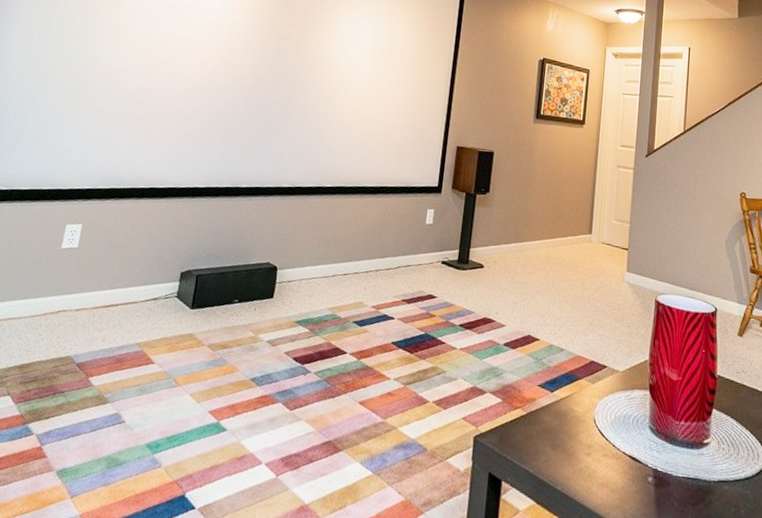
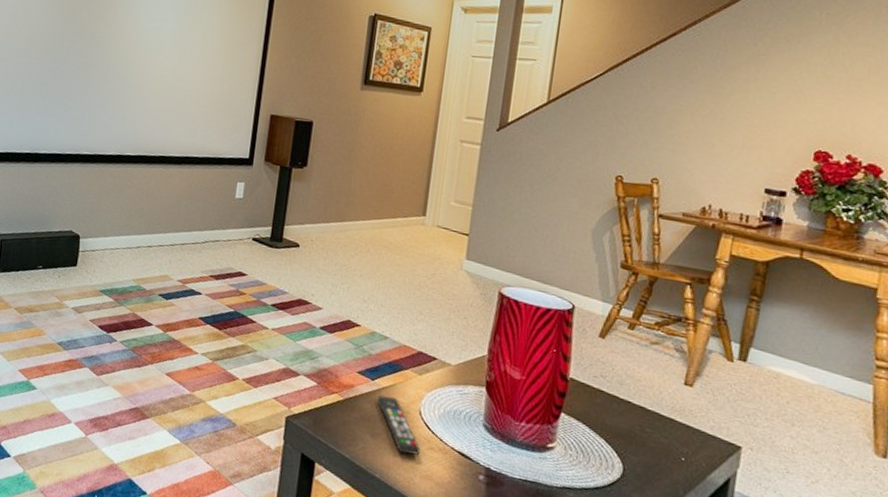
remote control: none [557,406,597,463] -> present [377,395,421,455]

